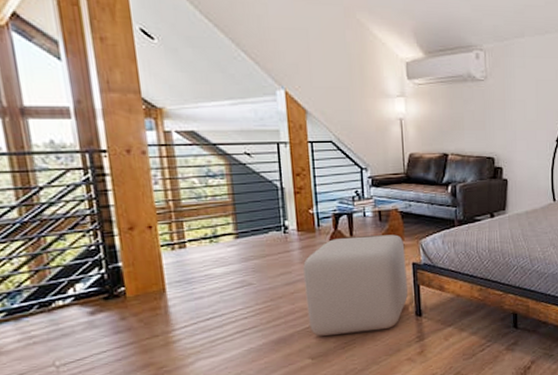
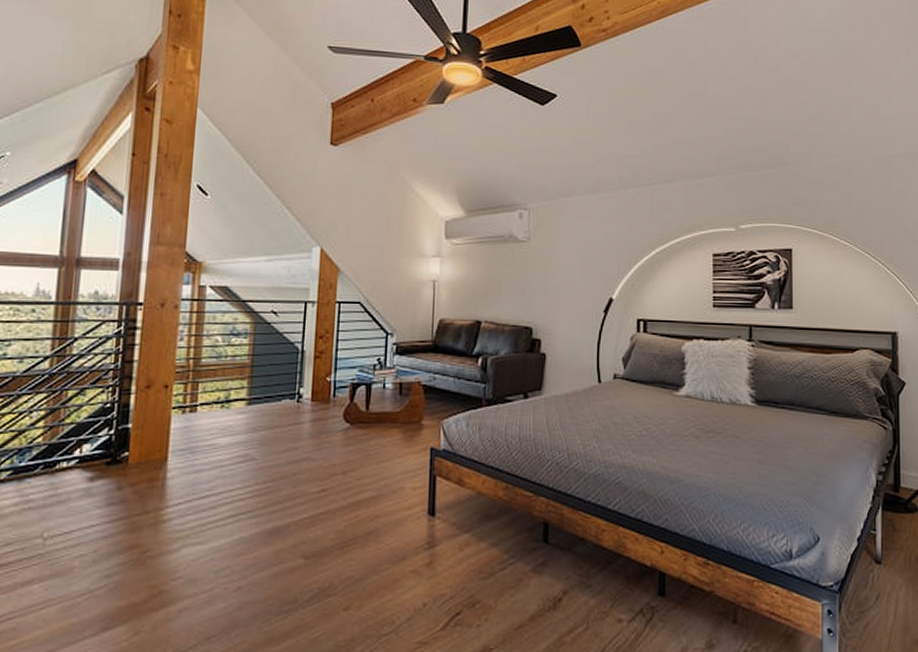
pouf: present [303,234,408,336] -> none [307,411,424,530]

